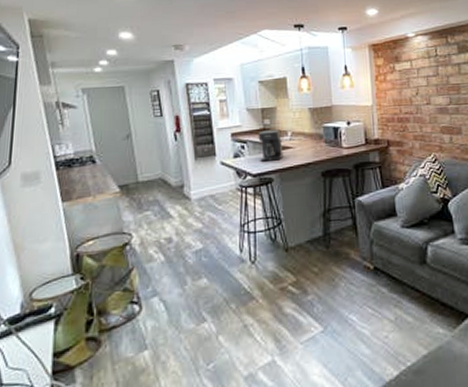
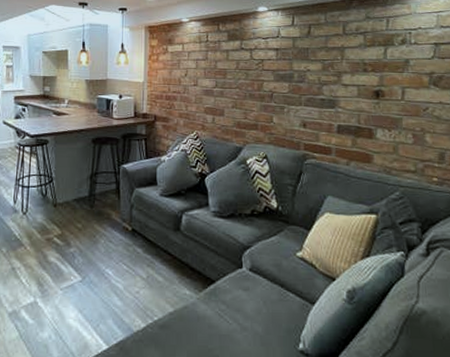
coffee maker: present [258,129,283,162] -> none [38,96,60,125]

